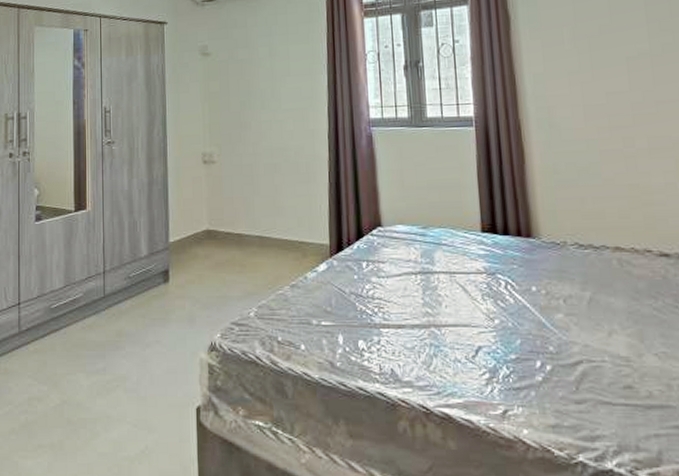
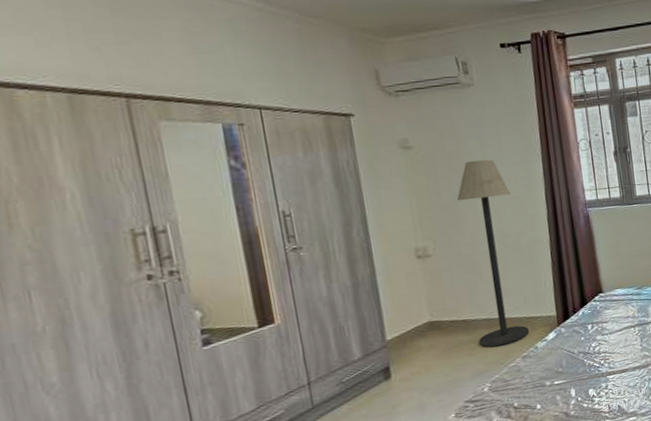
floor lamp: none [244,68,300,269] -> present [457,159,530,348]

